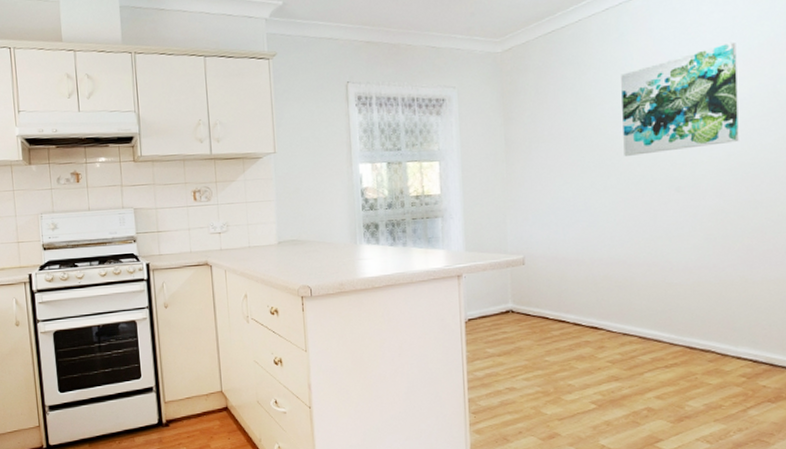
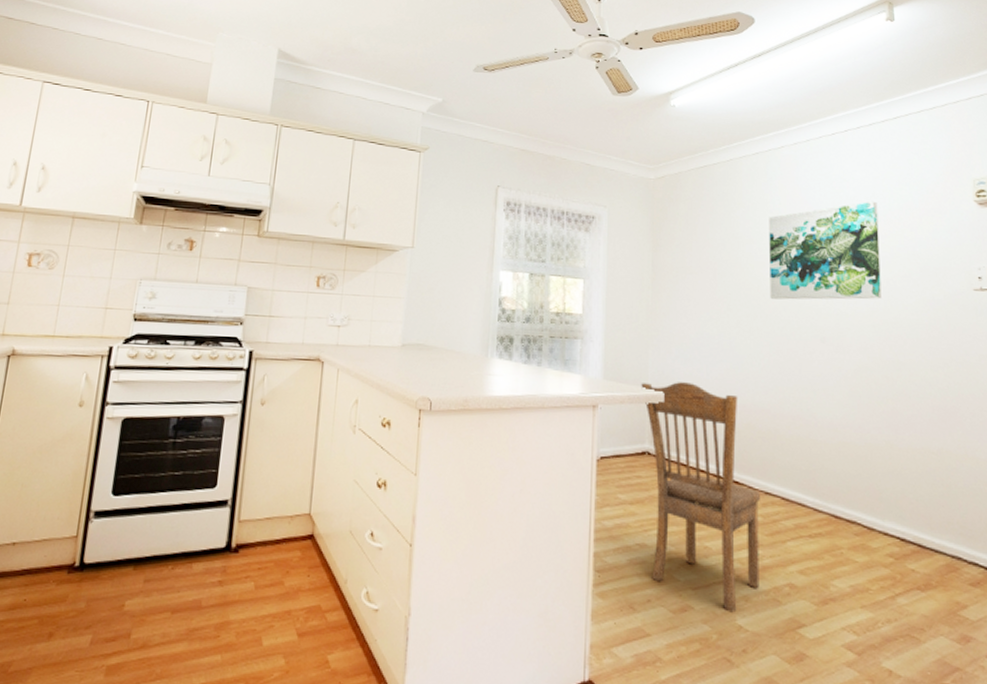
dining chair: none [501,245,620,436] -> present [641,382,760,613]

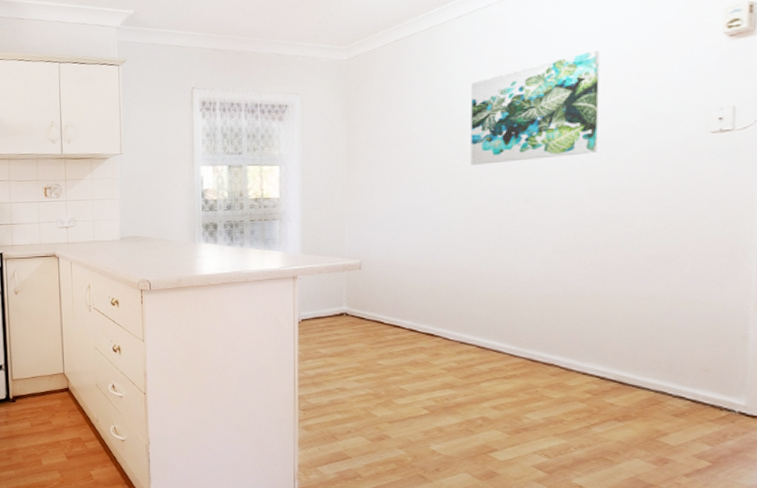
dining chair: present [641,382,760,613] -> none [338,251,455,441]

